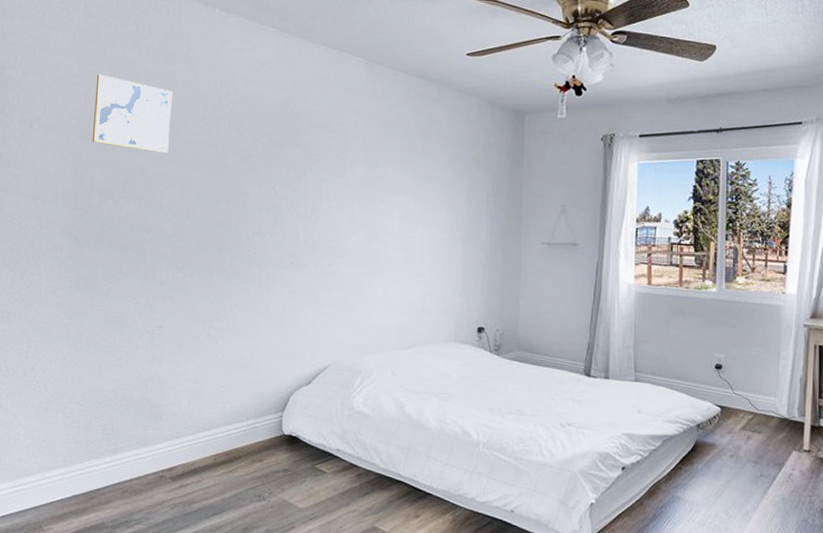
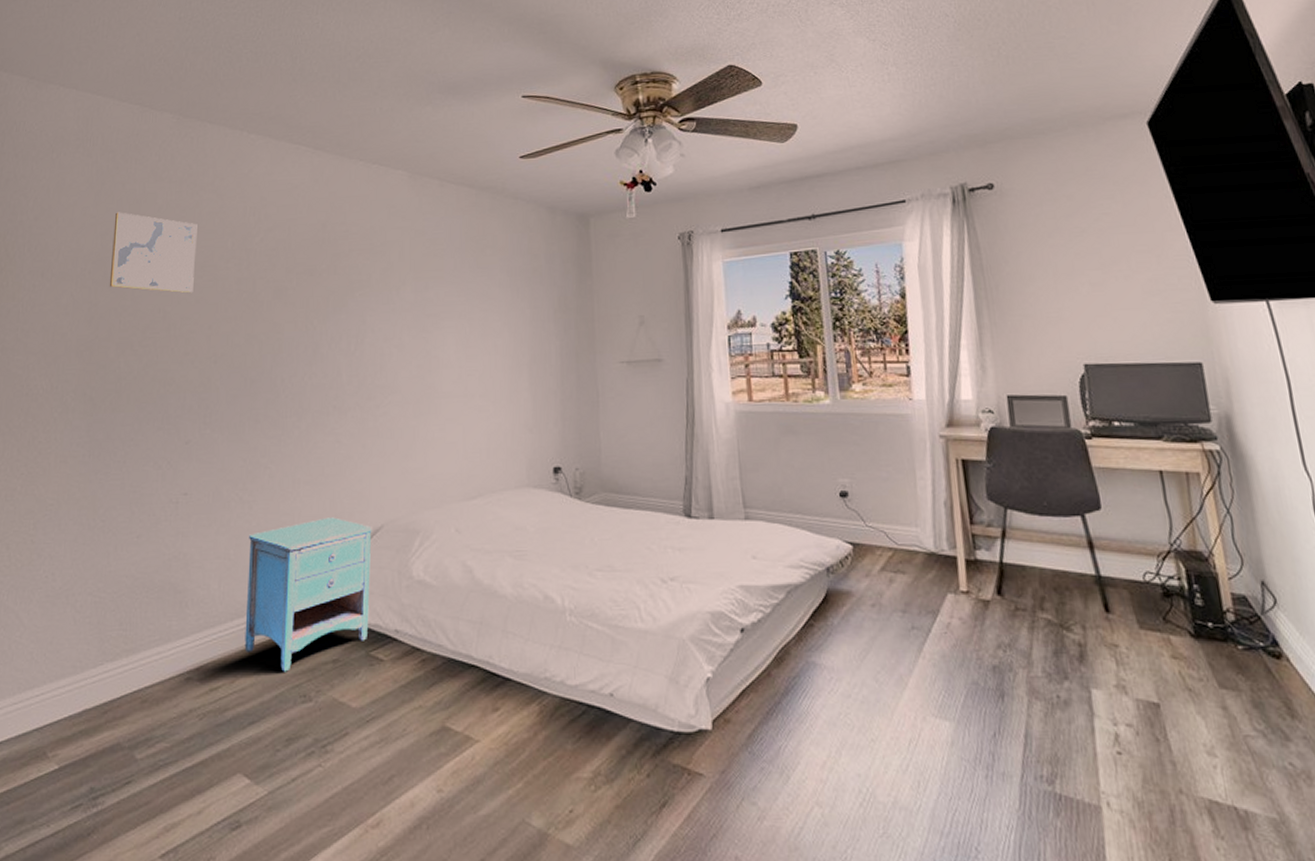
nightstand: none [209,355,321,476] -> present [244,517,372,672]

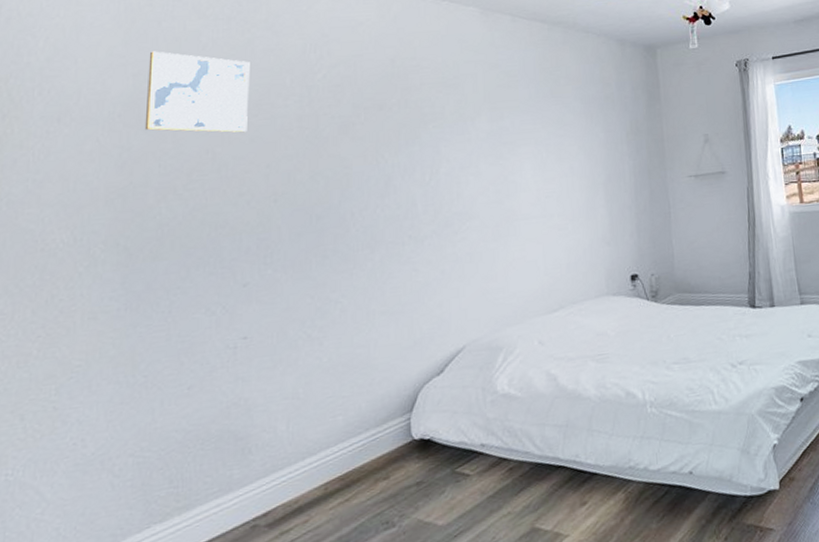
nightstand: present [244,517,372,672] -> none [318,343,454,503]

